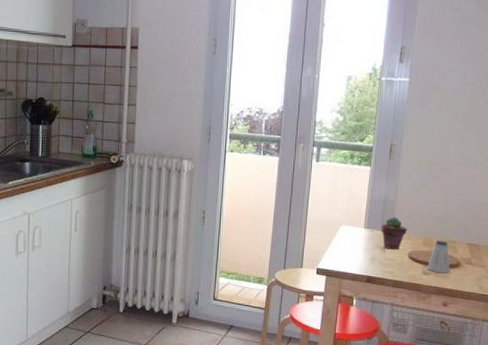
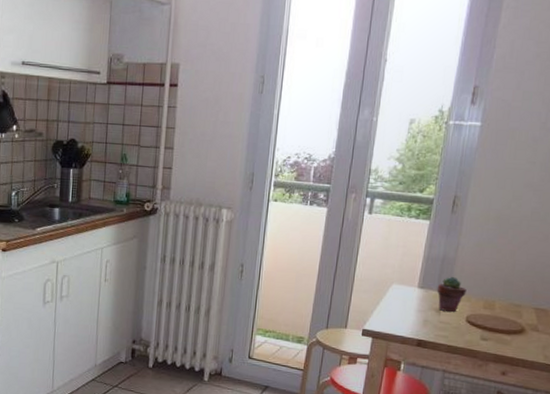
saltshaker: present [427,240,450,274] -> none [486,303,514,340]

